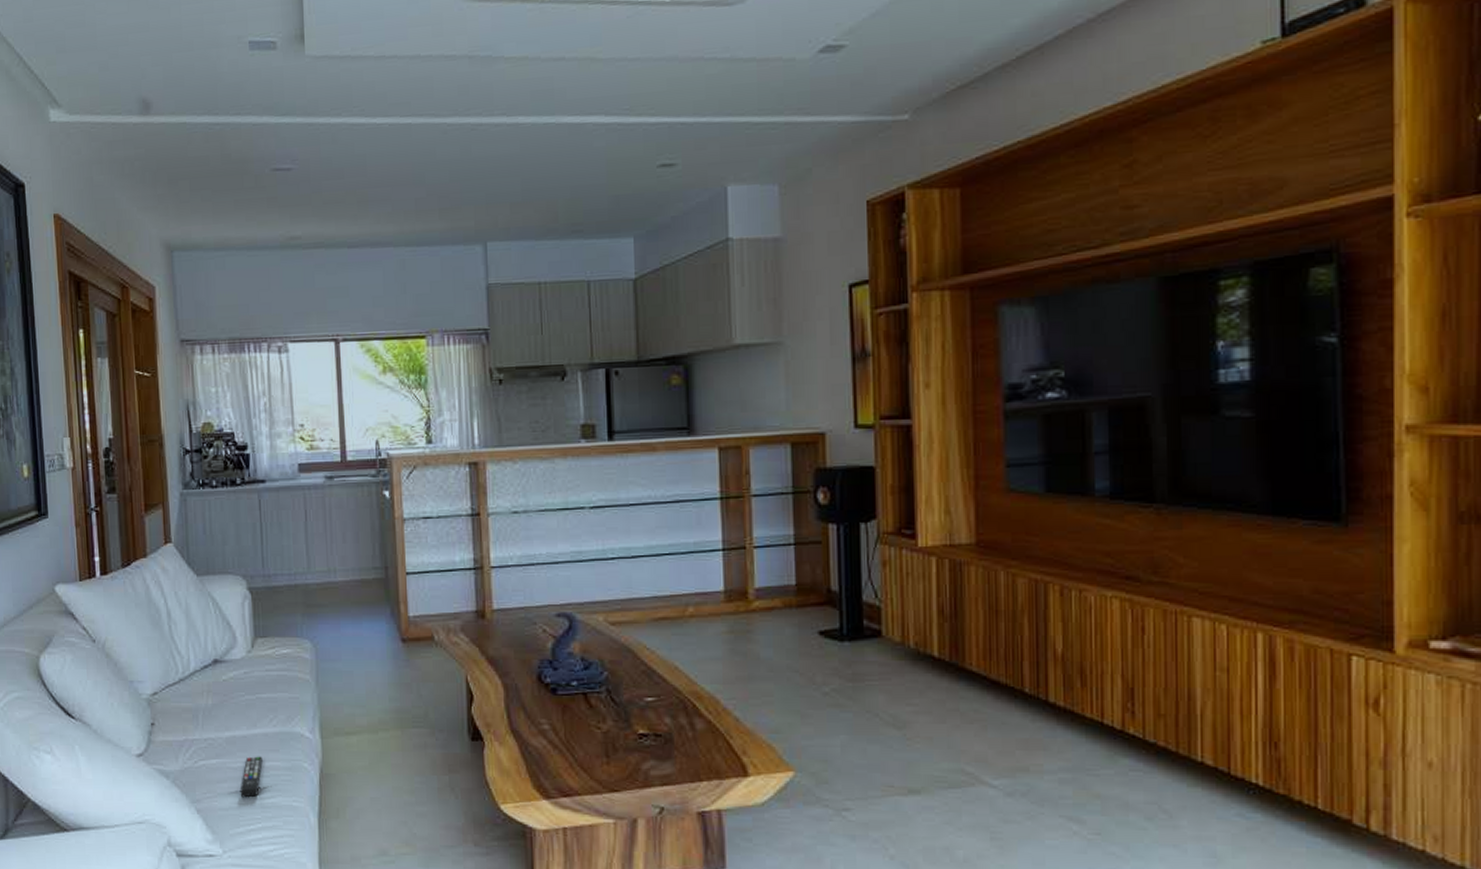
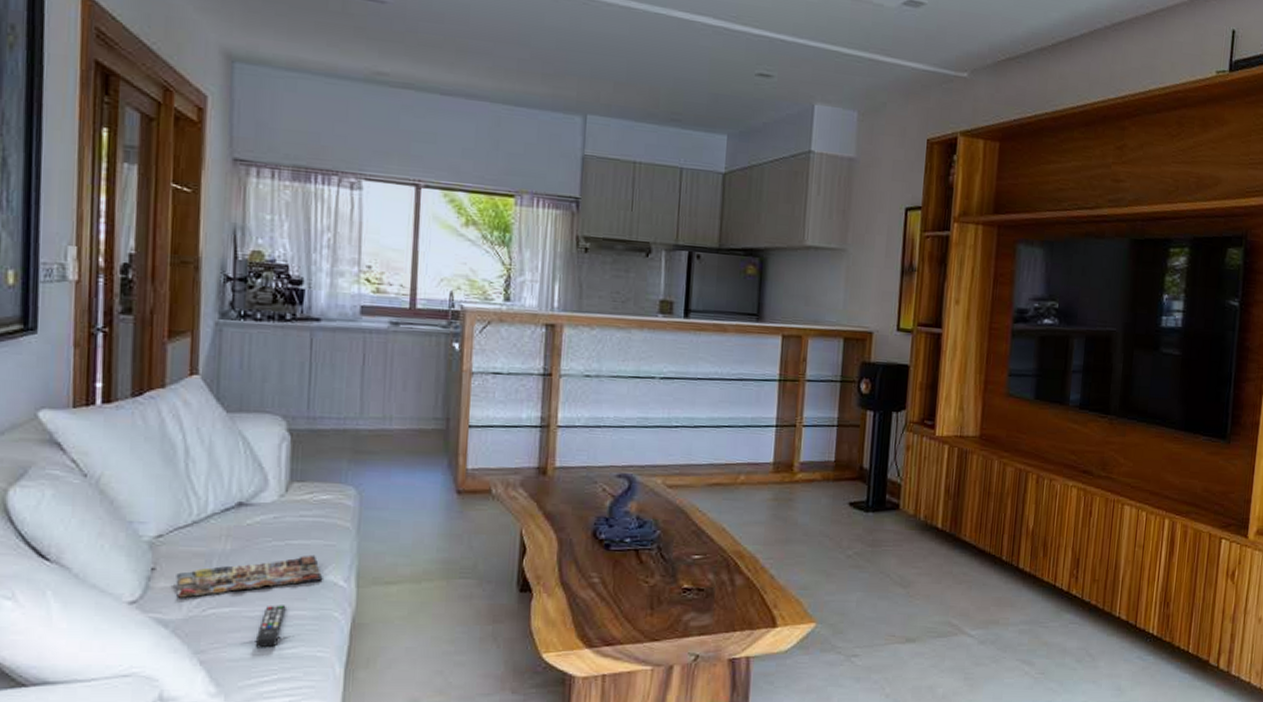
magazine: none [171,707,291,751] -> present [176,554,323,598]

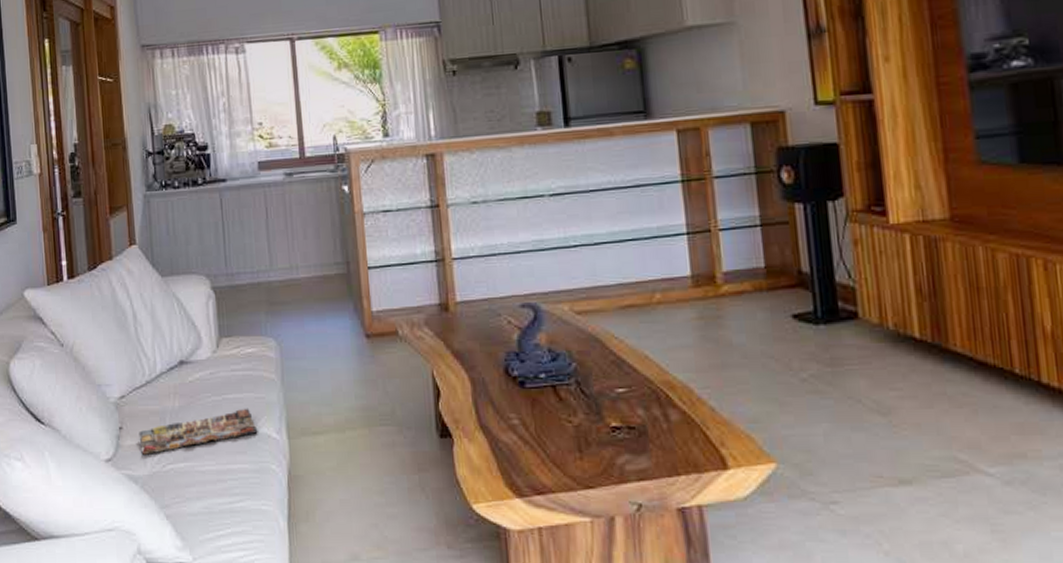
remote control: present [255,605,286,648] -> none [208,459,230,502]

